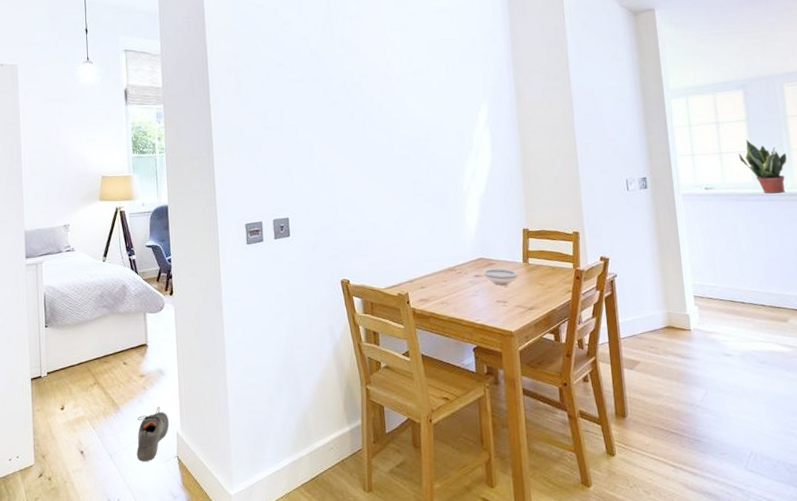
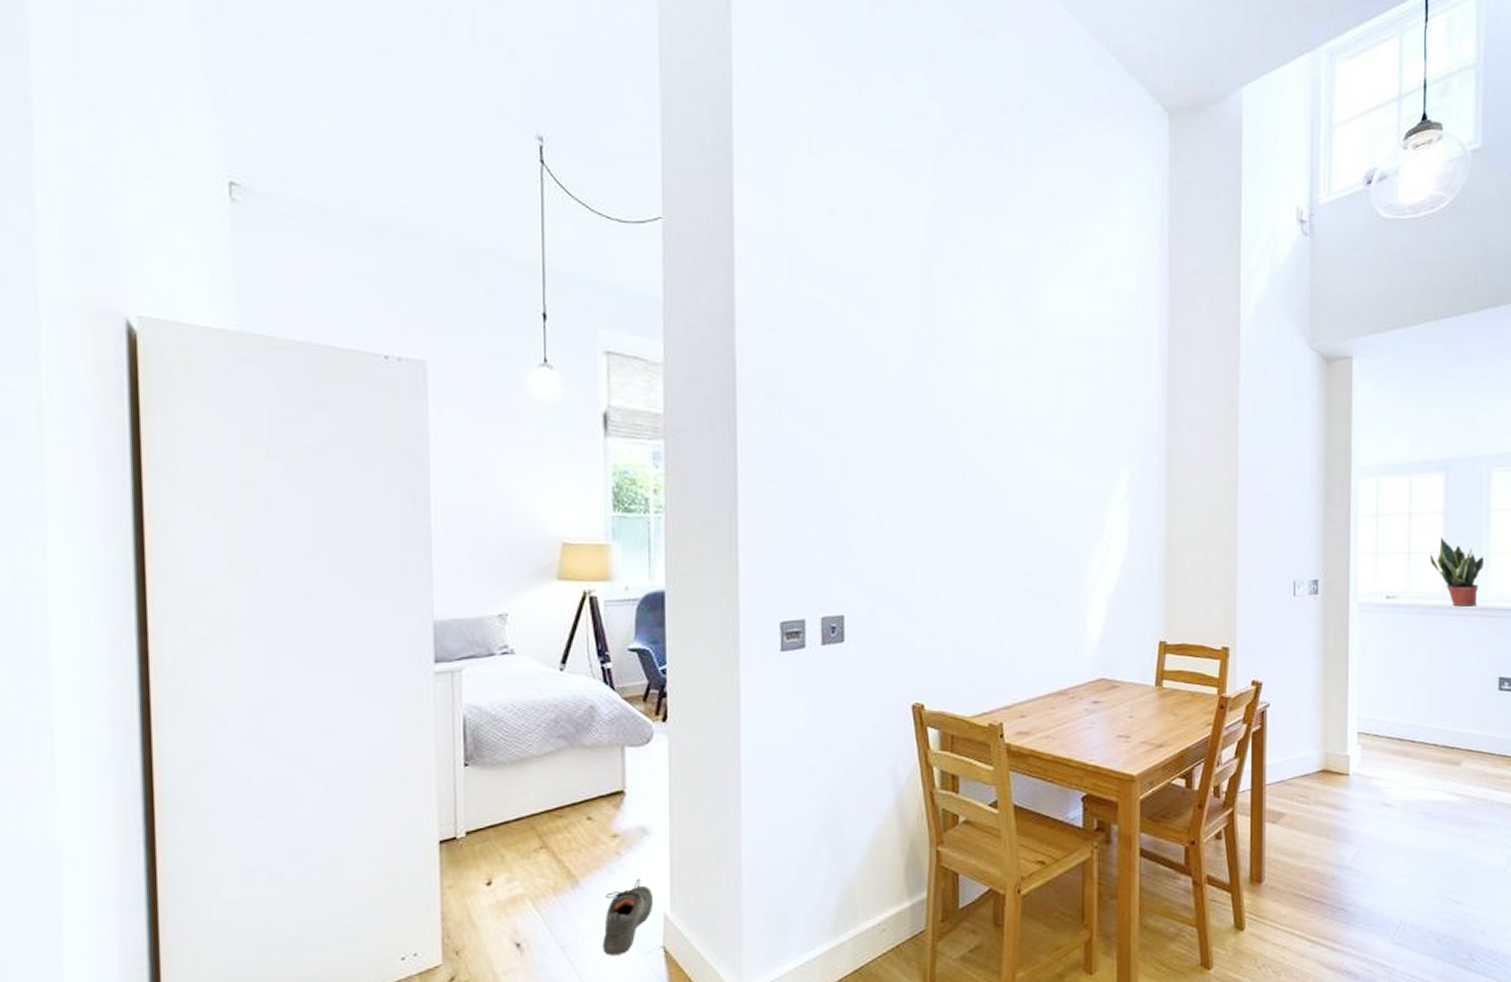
bowl: present [483,267,518,285] -> none [1103,692,1148,715]

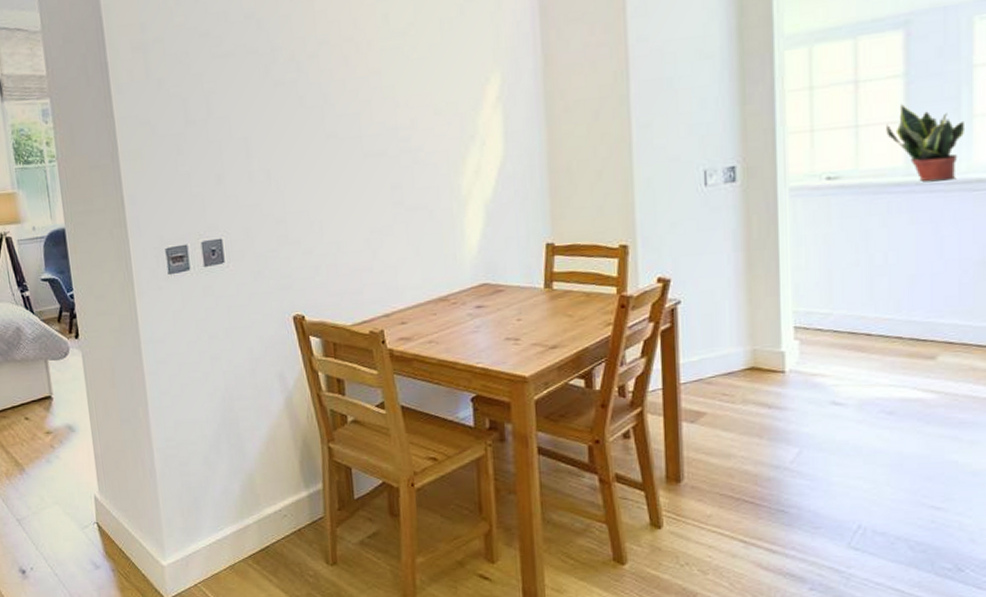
shoe: present [602,879,654,955] -> none [46,468,85,528]

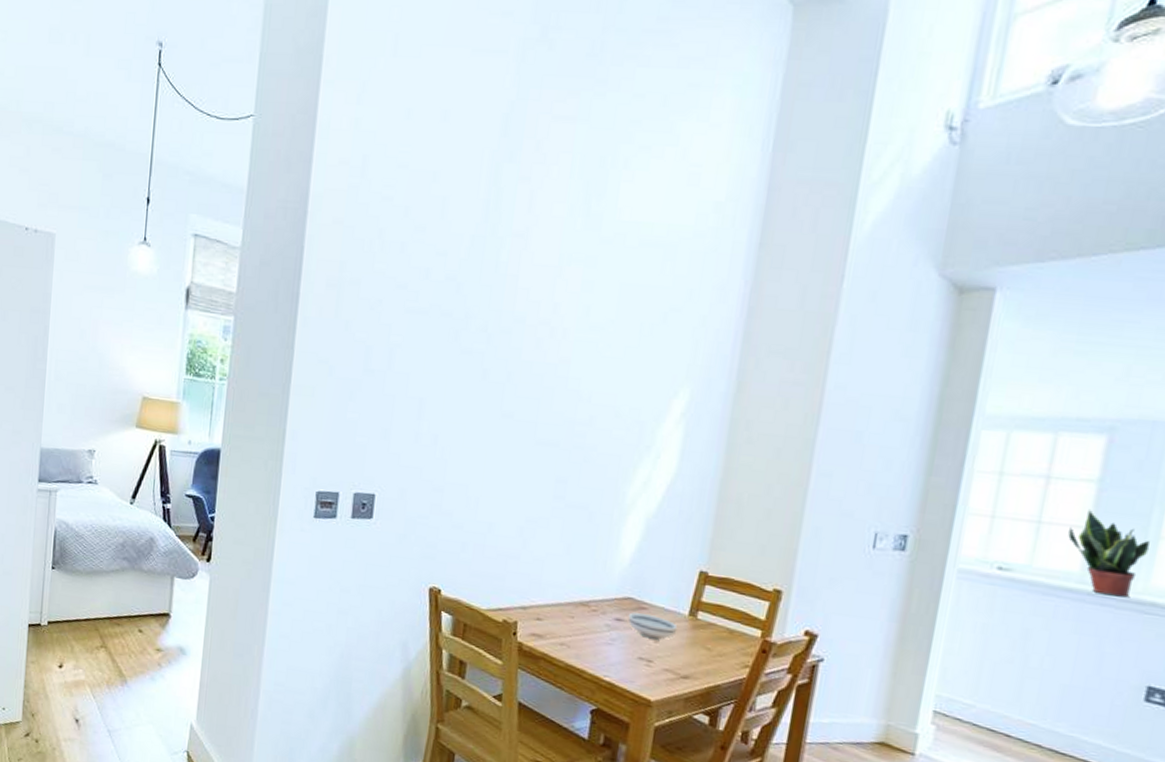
bowl: none [487,295,537,318] -> present [627,612,678,640]

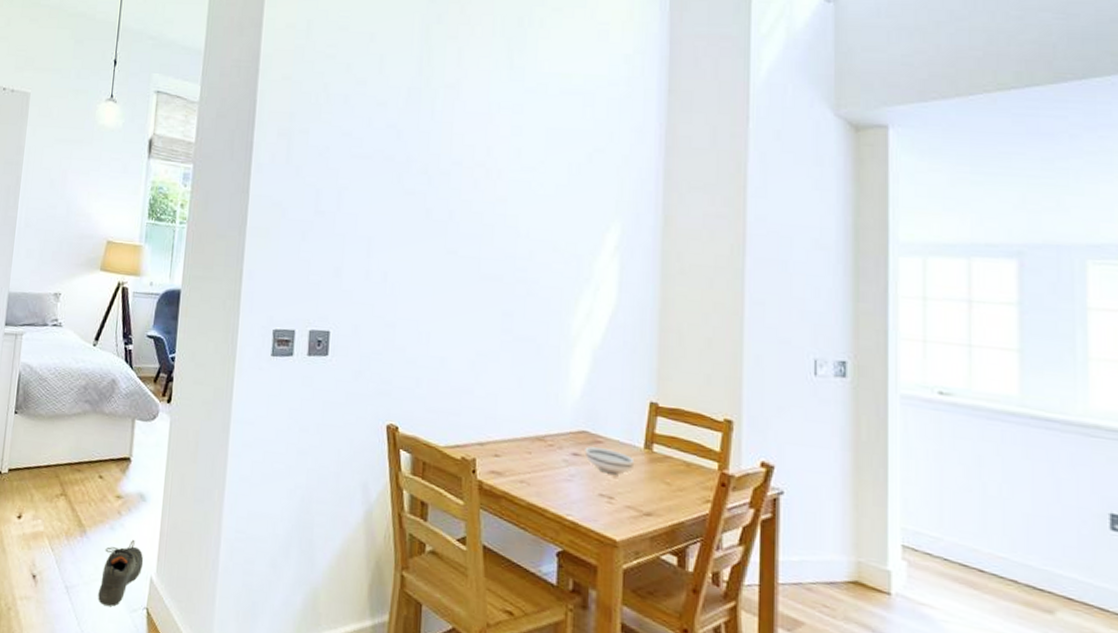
shoe: none [140,690,184,749] -> present [98,540,144,607]
potted plant: present [1068,510,1150,598] -> none [1000,333,1081,421]

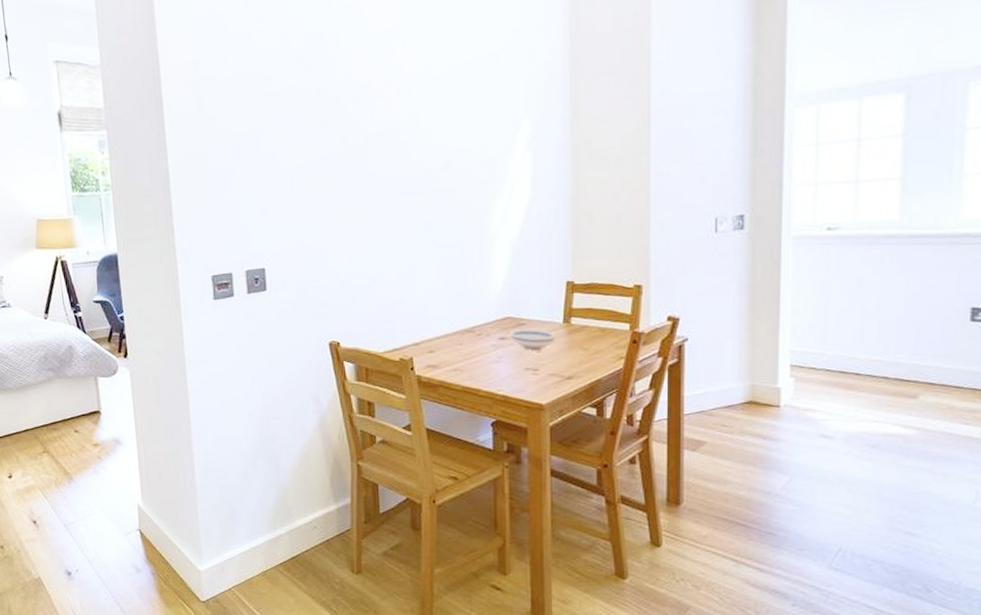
shoe: present [98,540,144,607] -> none [93,478,130,533]

